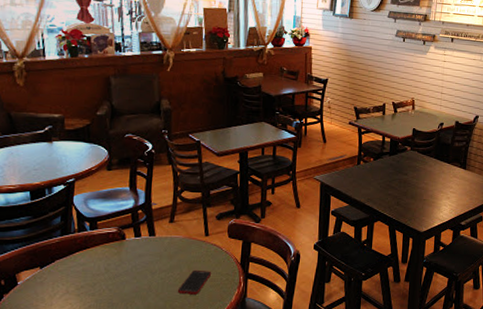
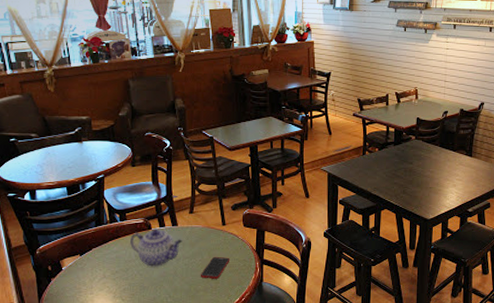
teapot: none [100,239,160,281] -> present [130,228,183,267]

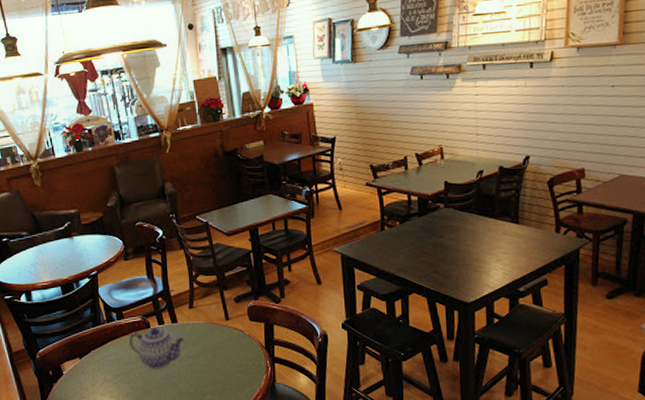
cell phone: present [200,256,230,279] -> none [205,355,238,381]

